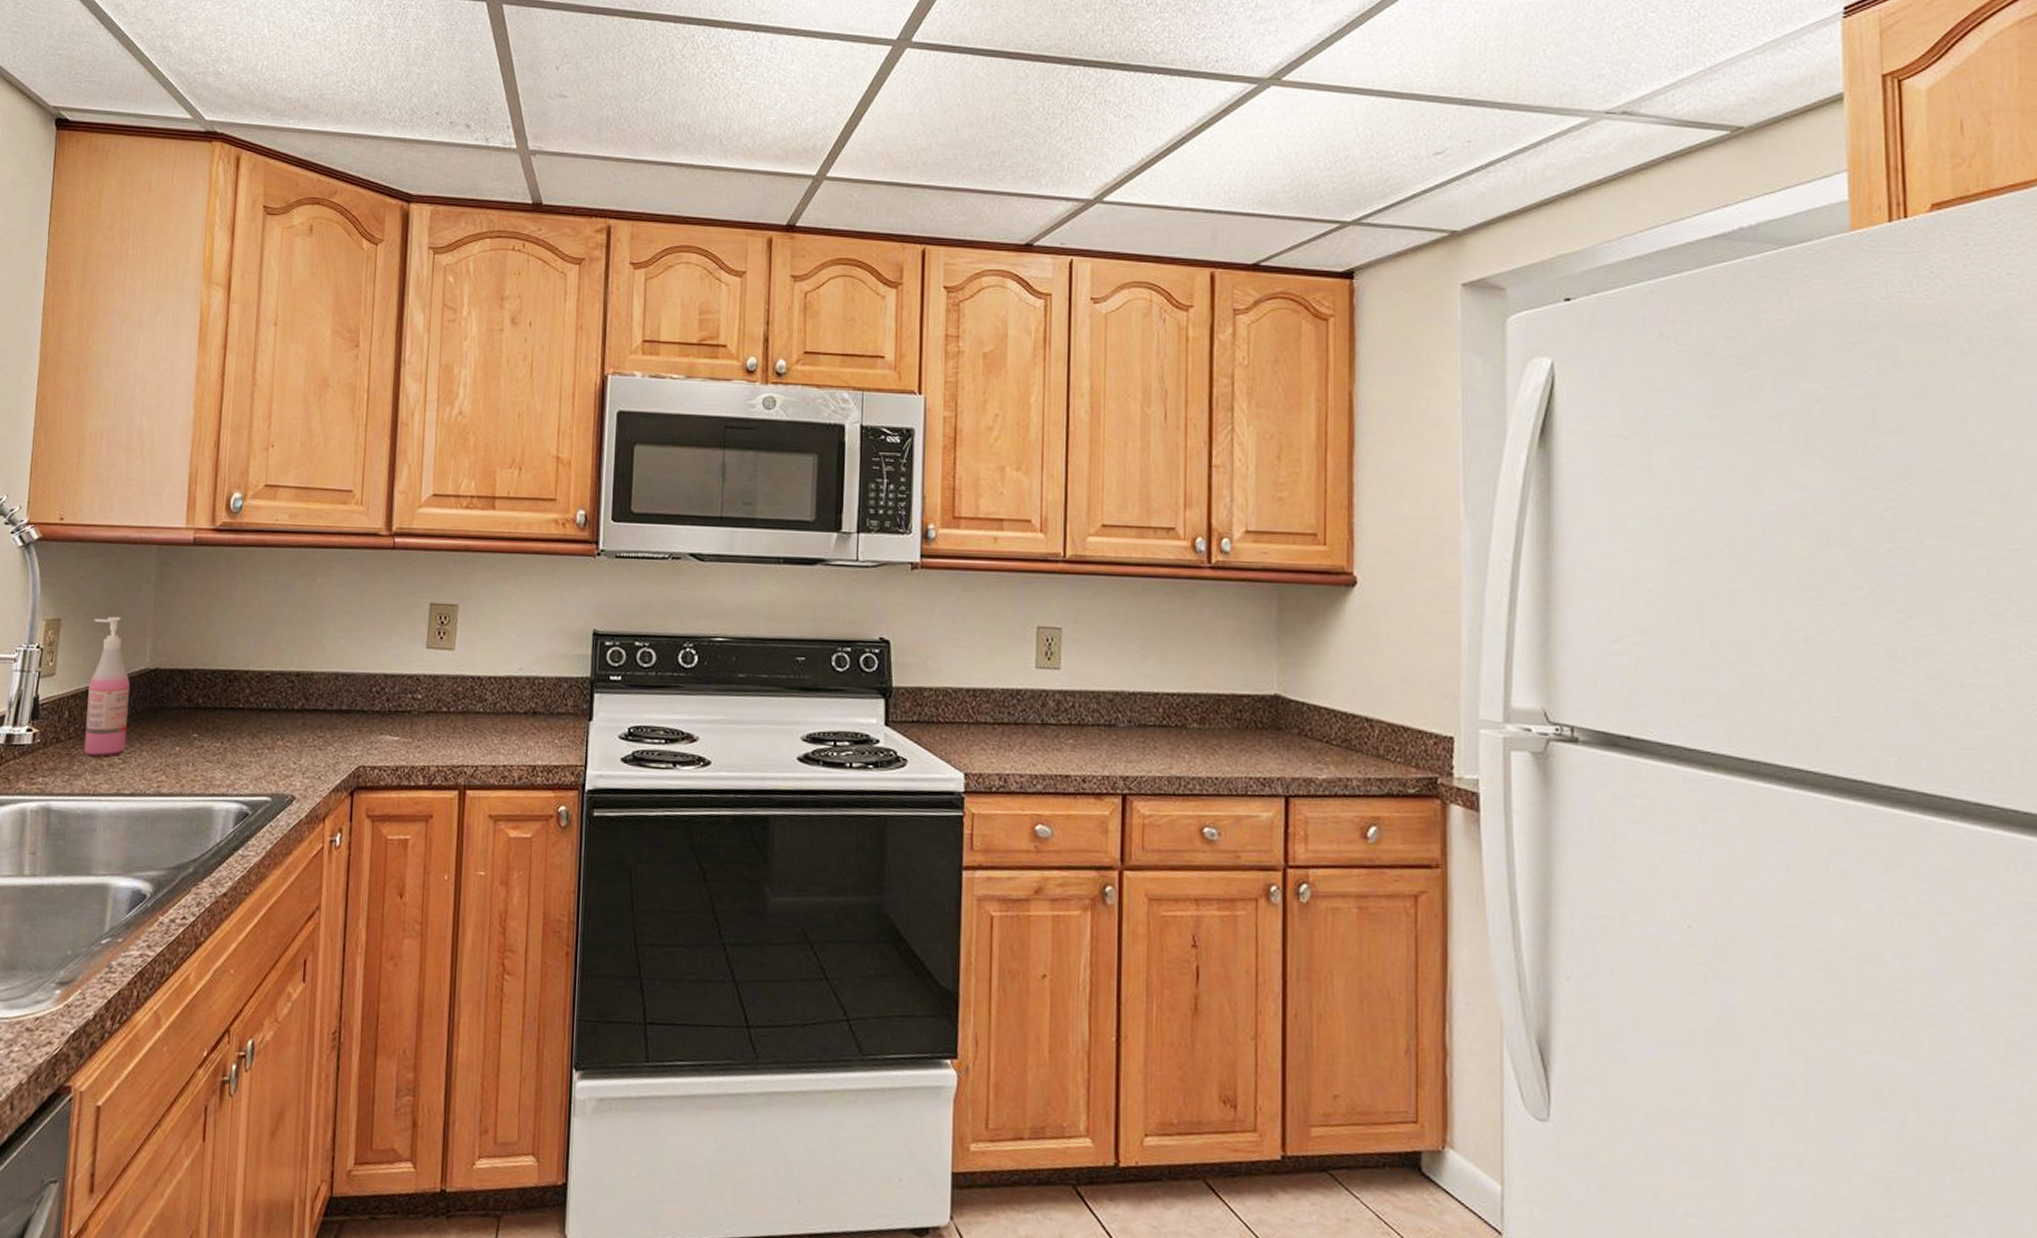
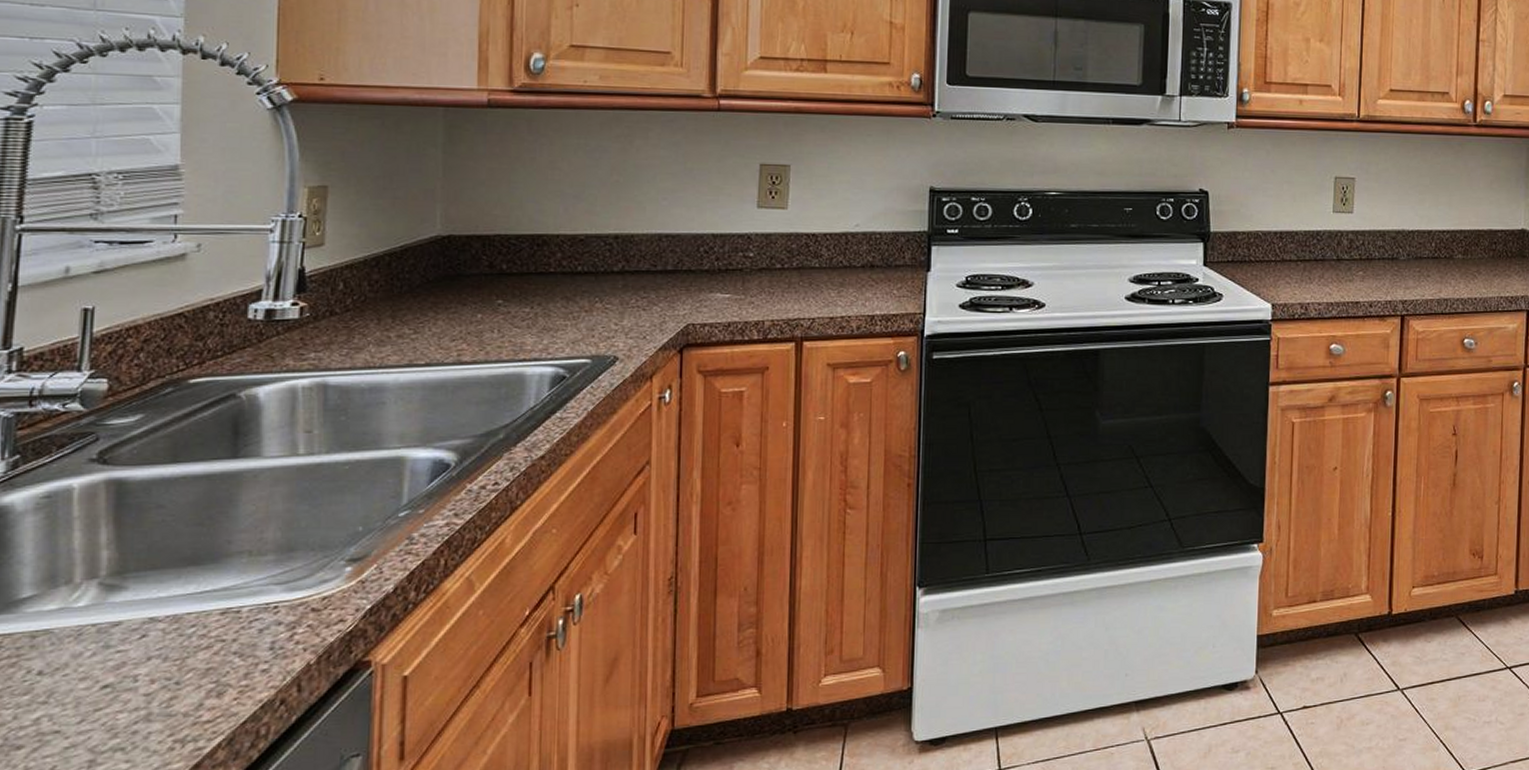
soap dispenser: present [84,616,130,757] -> none [366,182,419,328]

